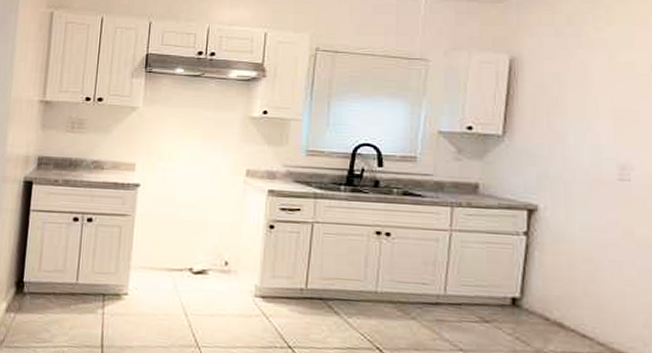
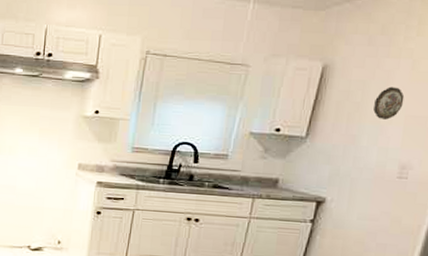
decorative plate: none [574,78,608,114] -> present [373,86,405,120]

